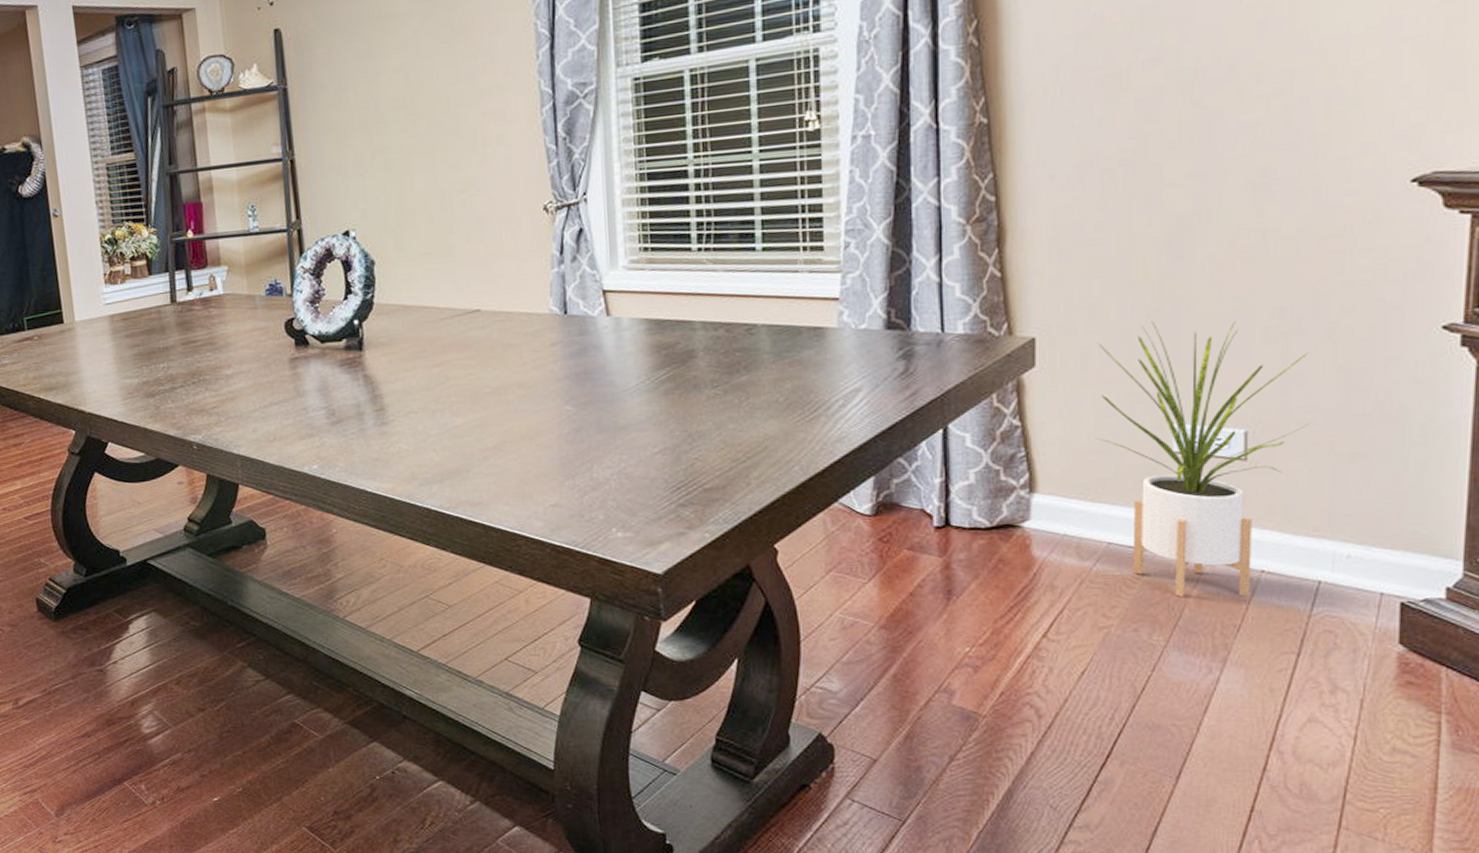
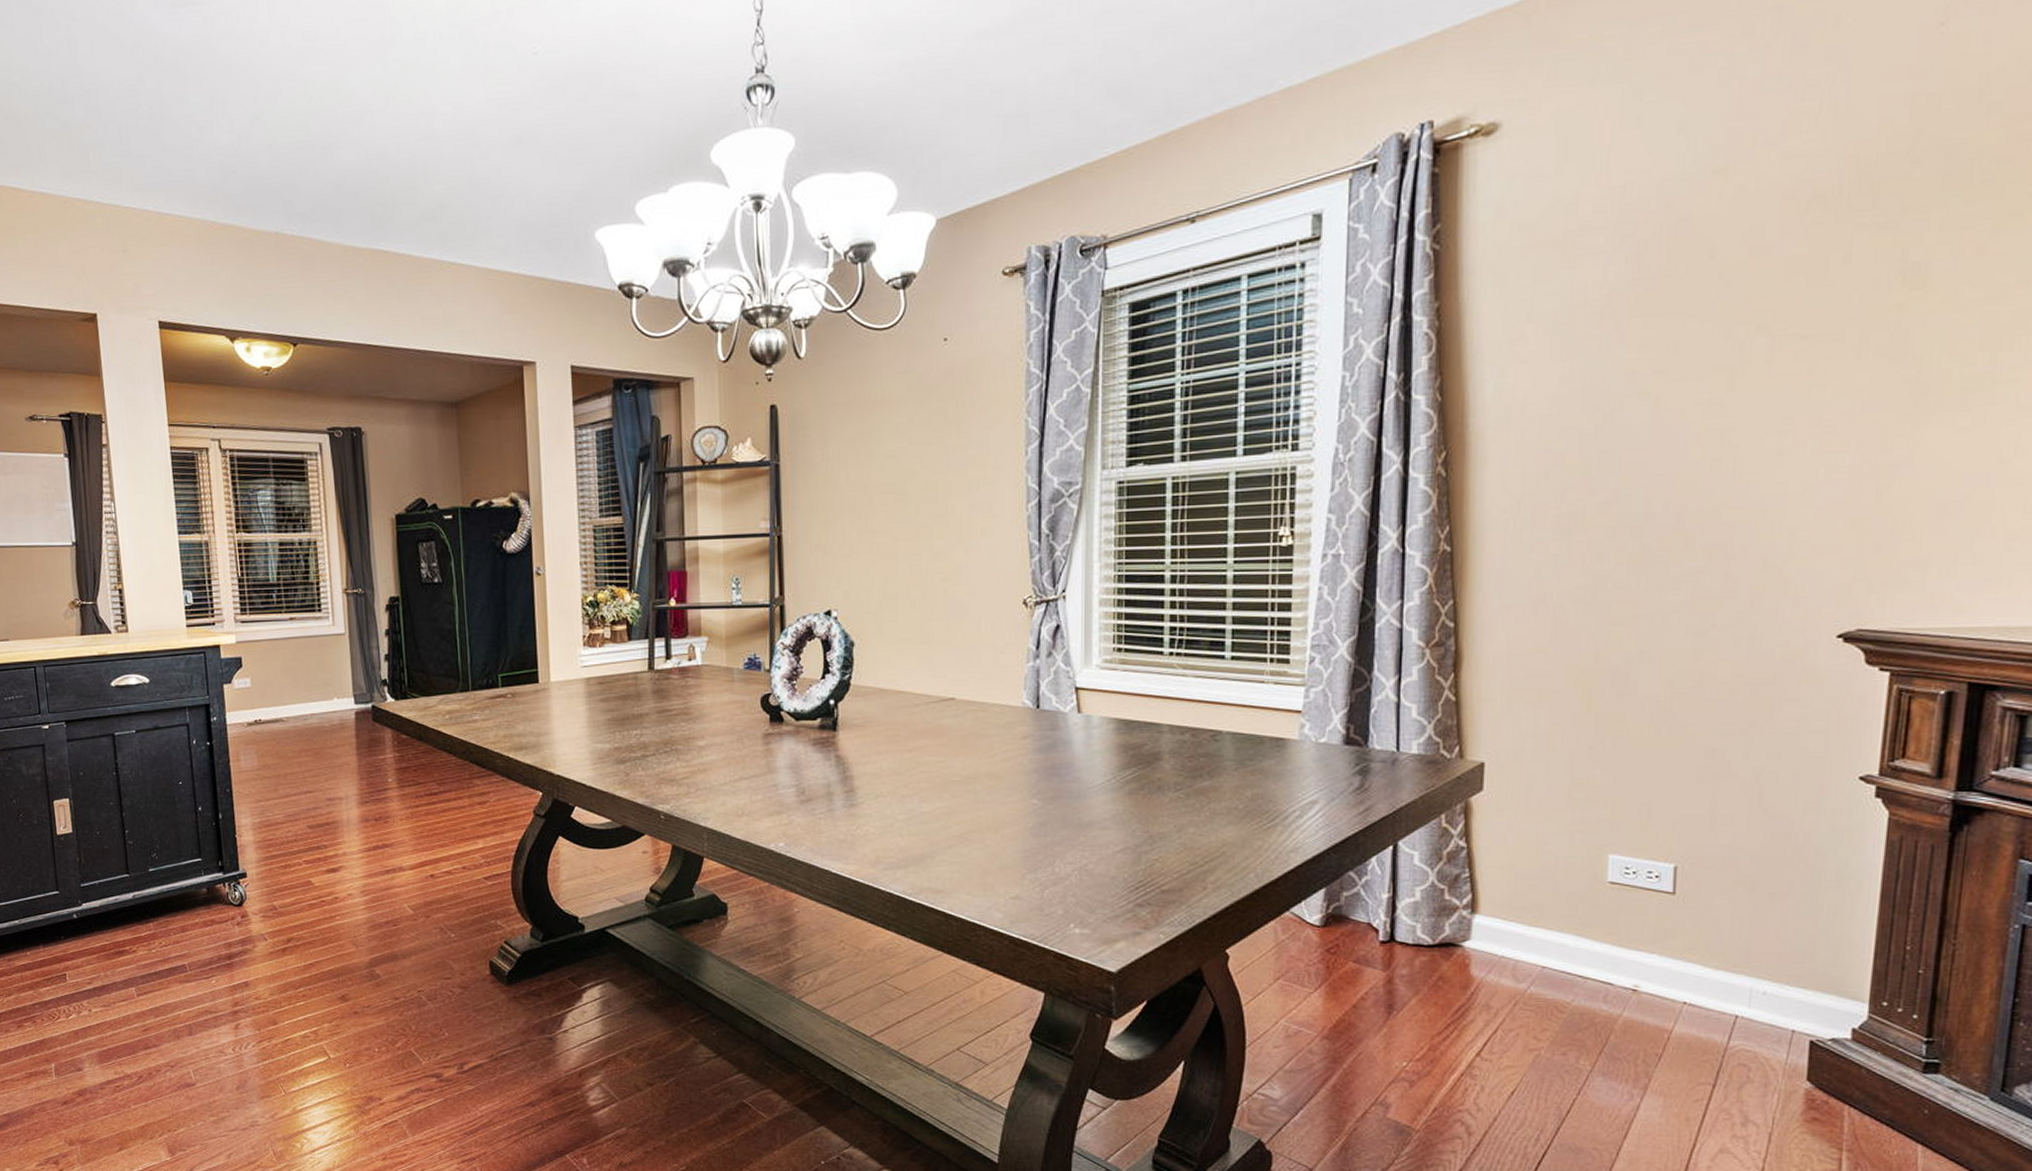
house plant: present [1096,321,1311,597] -> none [1536,754,1737,1027]

